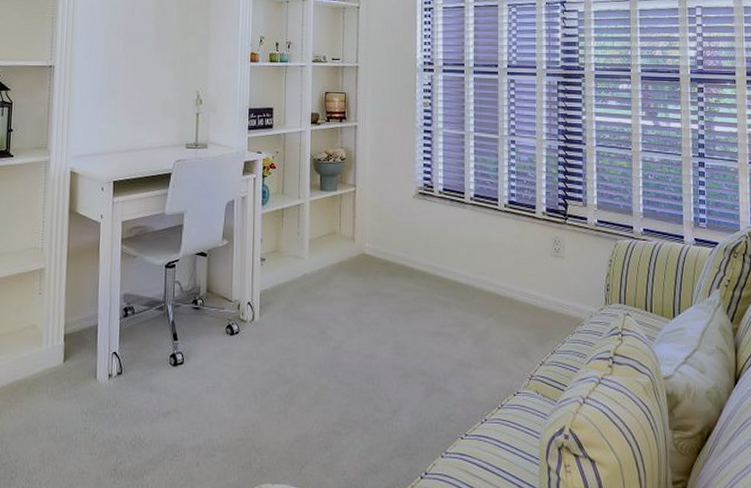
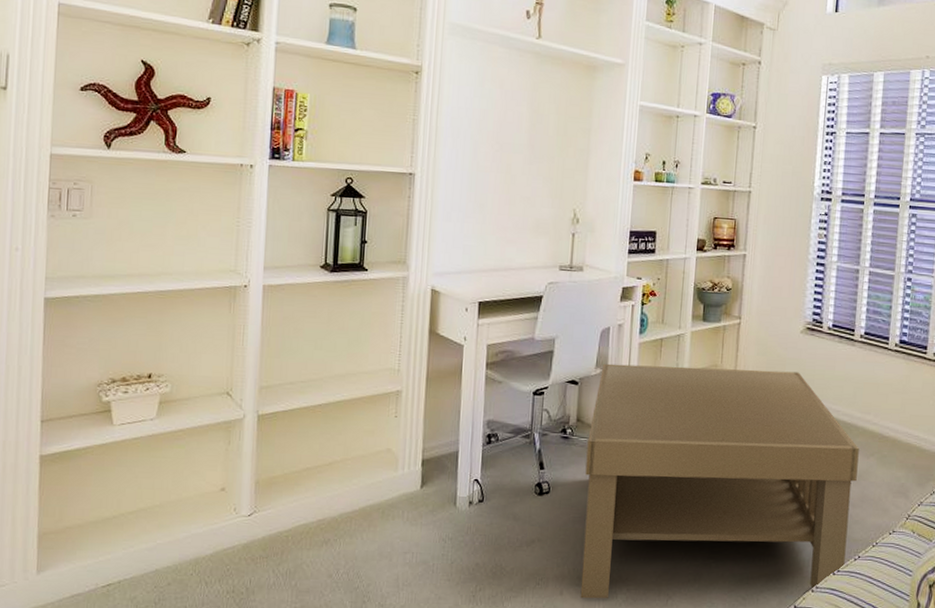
coffee table: none [216,235,478,470] -> present [580,363,859,599]

